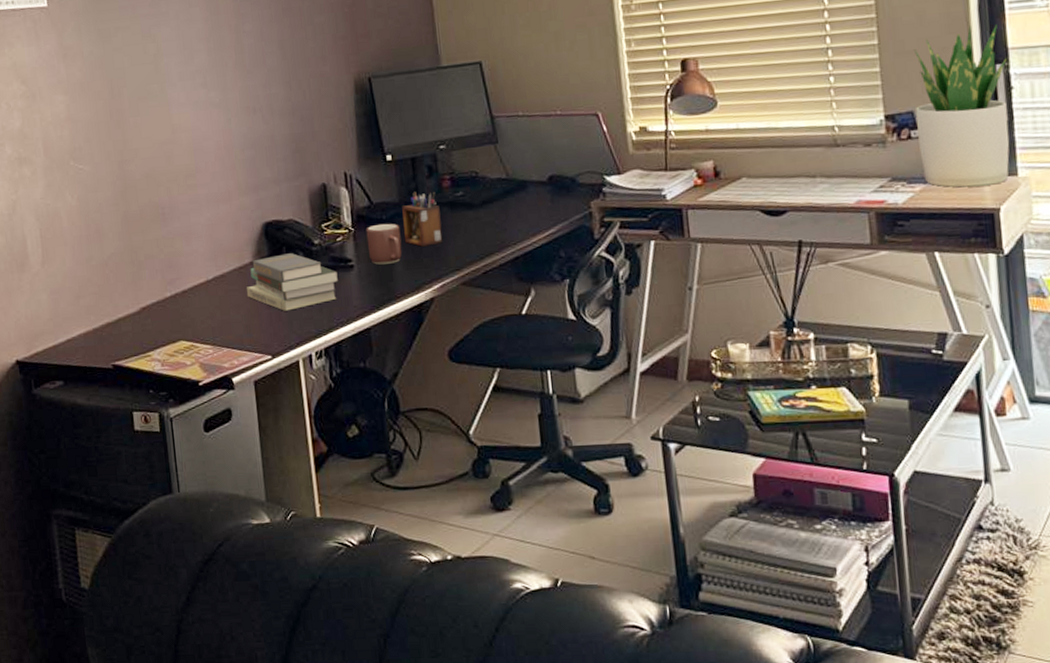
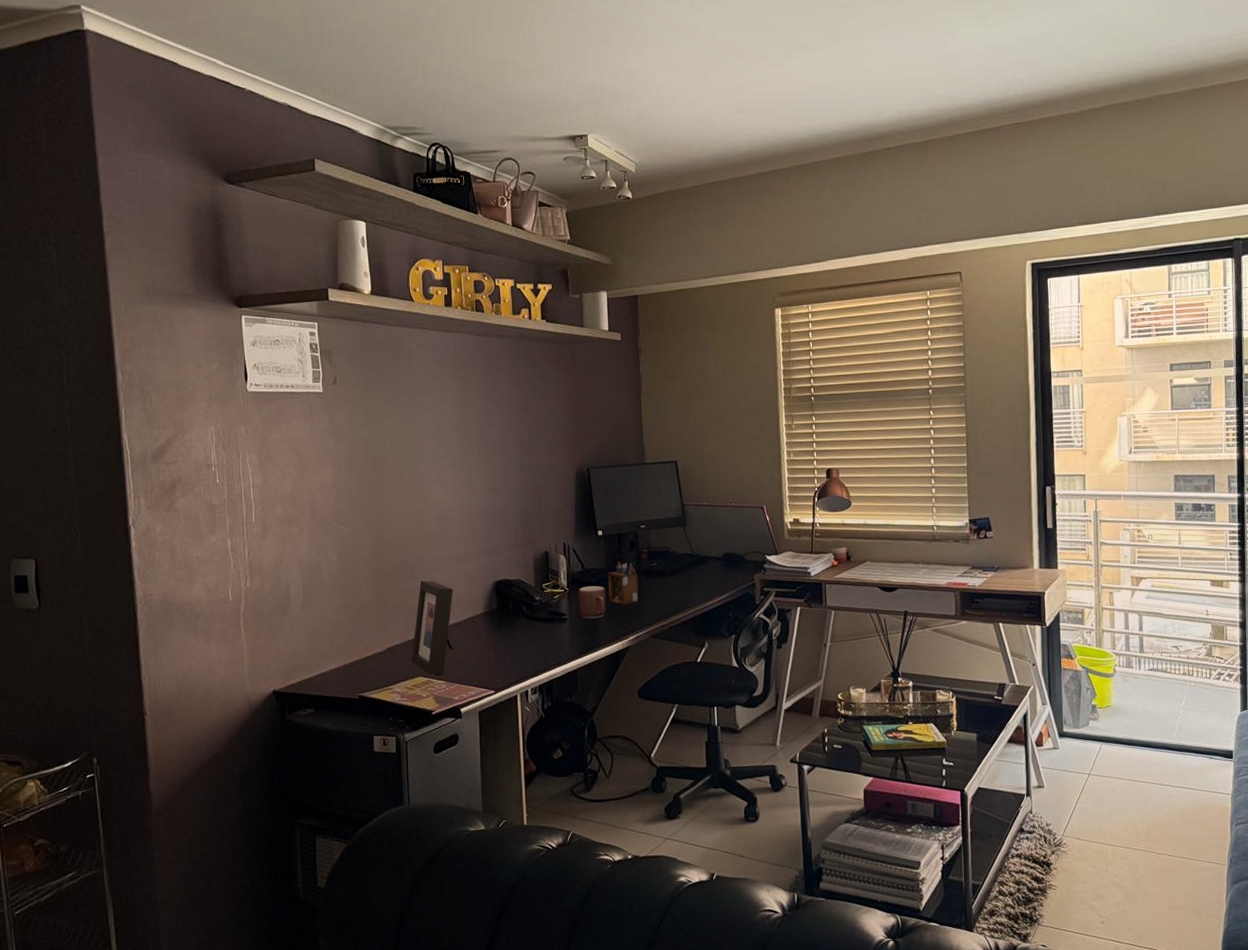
picture frame: none [170,225,220,338] -> present [411,580,454,675]
books: present [247,253,338,311] -> none [478,607,553,654]
planter: present [915,24,1010,188] -> none [991,457,1054,576]

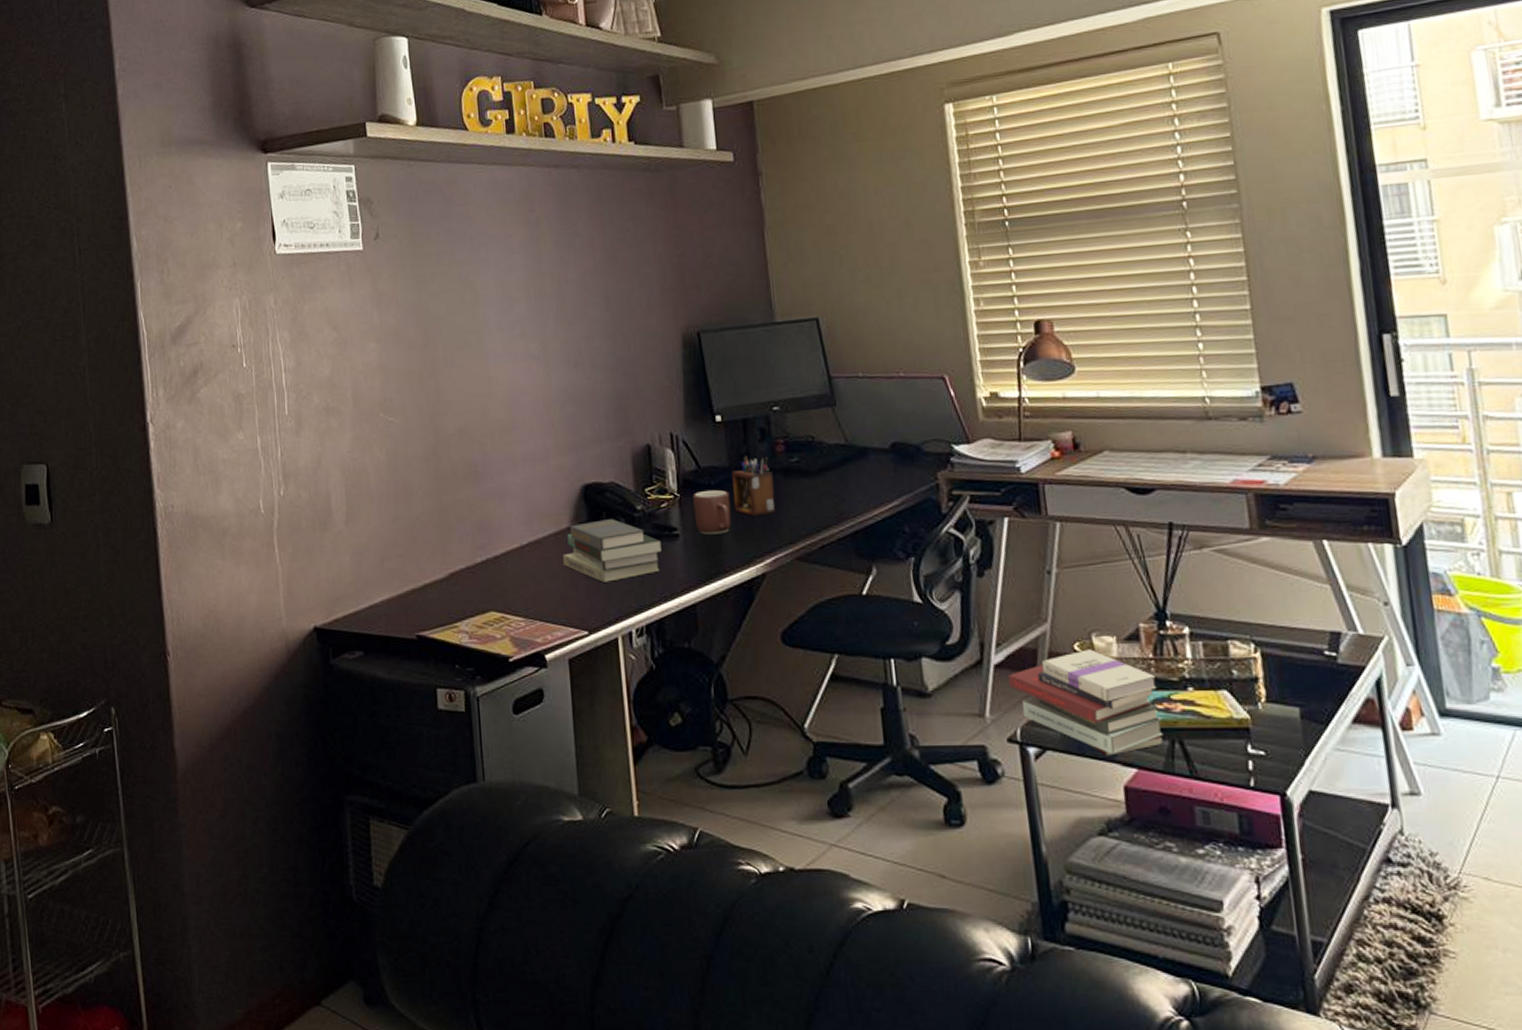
picture frame: present [411,580,454,675] -> none [480,485,533,609]
books: none [478,607,553,654] -> present [563,519,662,583]
books: none [793,698,891,769] -> present [1008,649,1163,756]

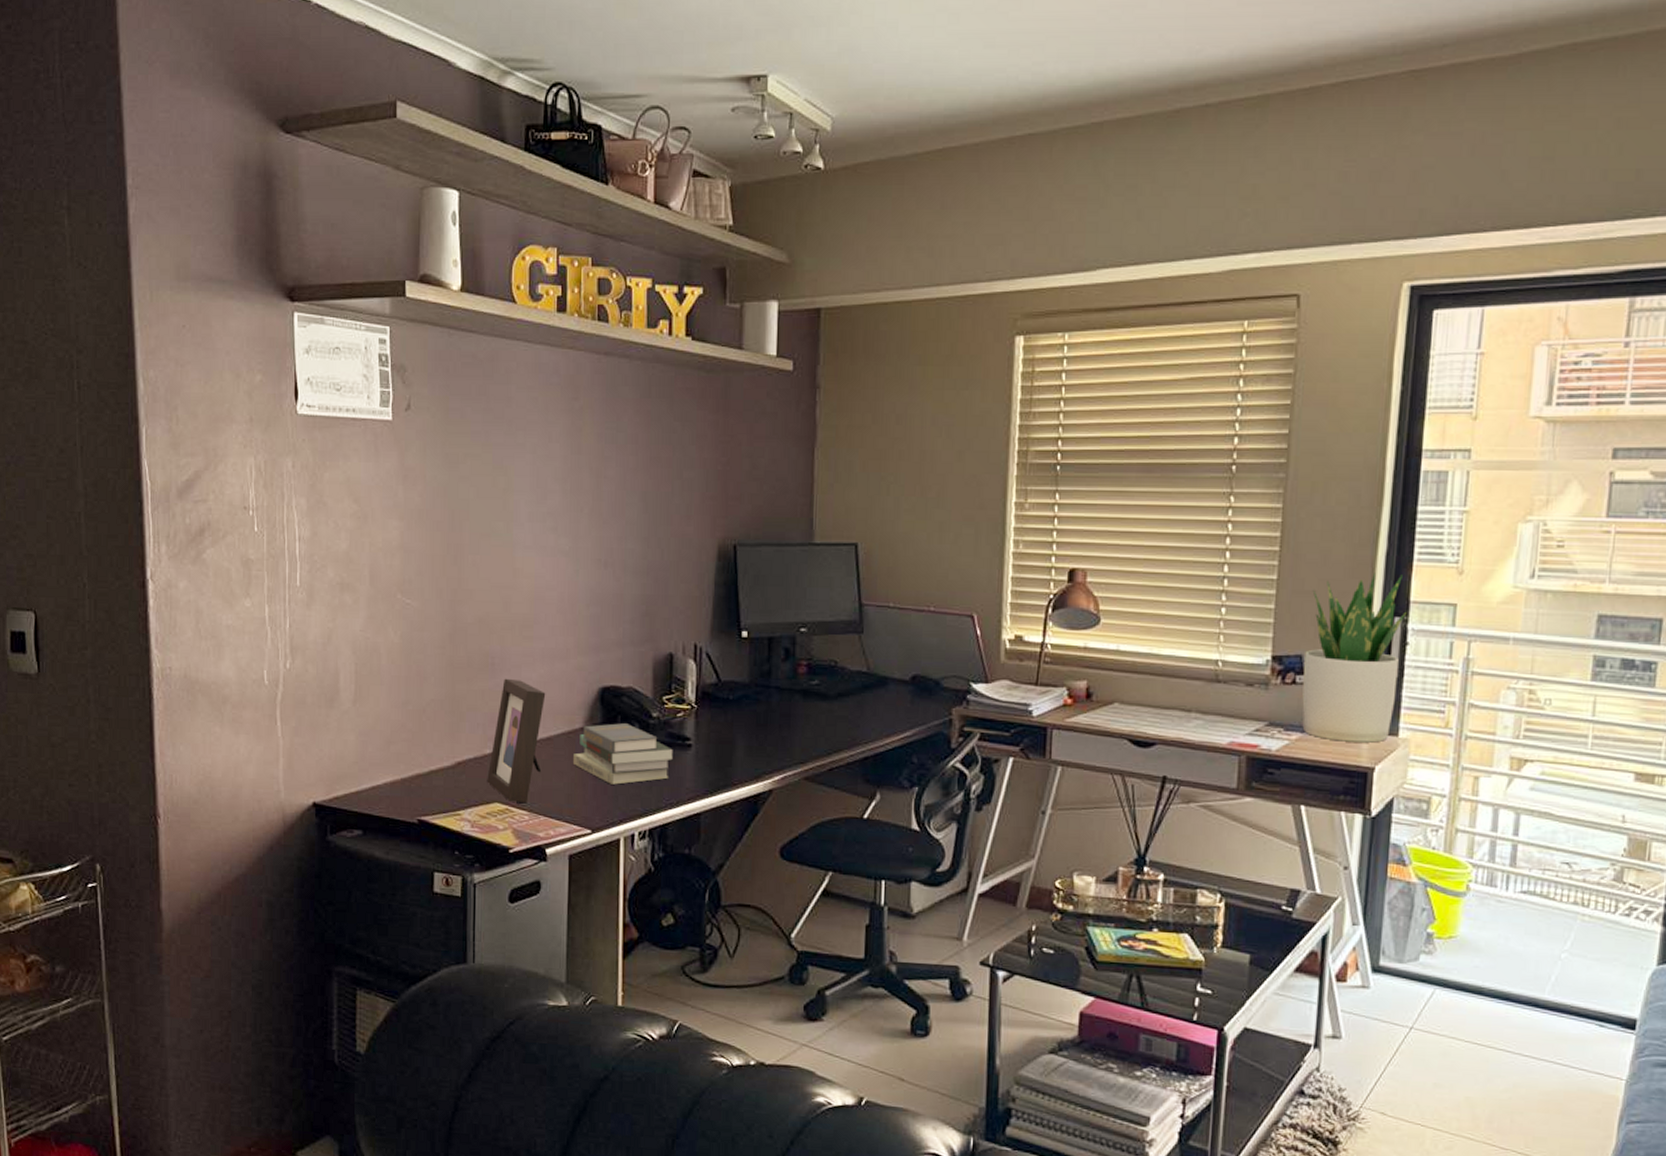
picture frame: none [480,485,533,609] -> present [487,678,546,803]
mug: present [692,489,732,536] -> none [709,703,747,749]
desk organizer: present [732,456,776,516] -> none [749,674,792,734]
books: present [1008,649,1163,756] -> none [989,886,1126,984]
planter: none [1291,290,1404,469] -> present [1302,572,1407,743]

